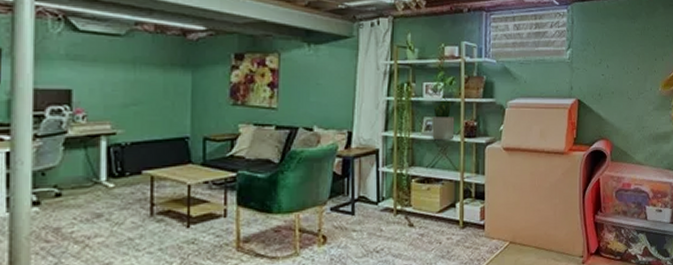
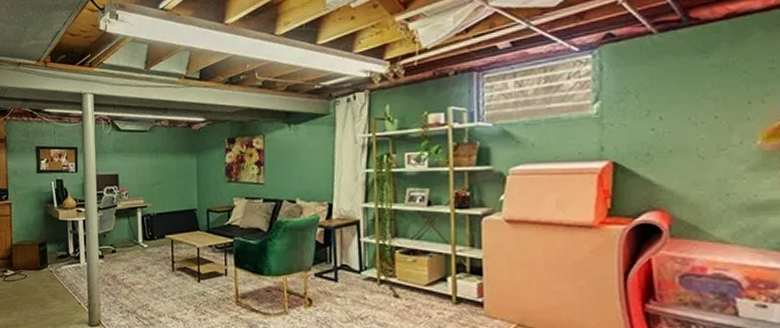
planter: present [431,94,455,140] -> none [414,164,443,212]

